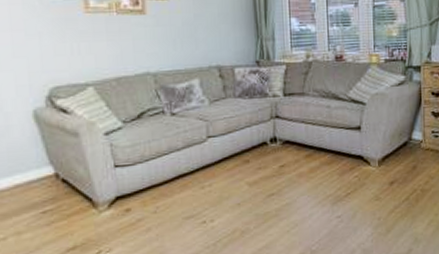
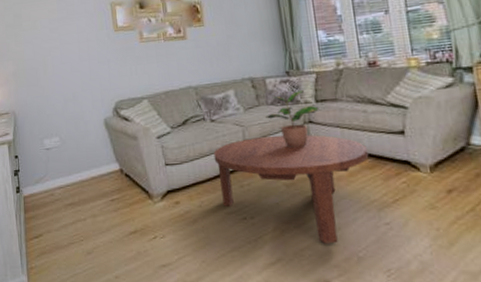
coffee table: none [173,130,329,241] -> present [213,135,369,244]
potted plant: none [232,83,286,146] -> present [265,90,319,149]

